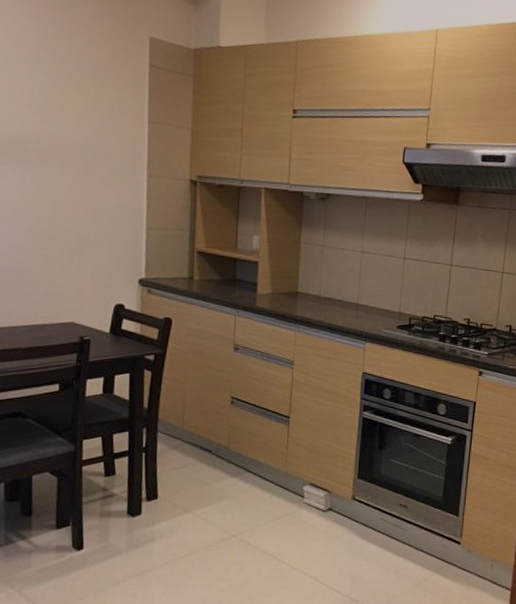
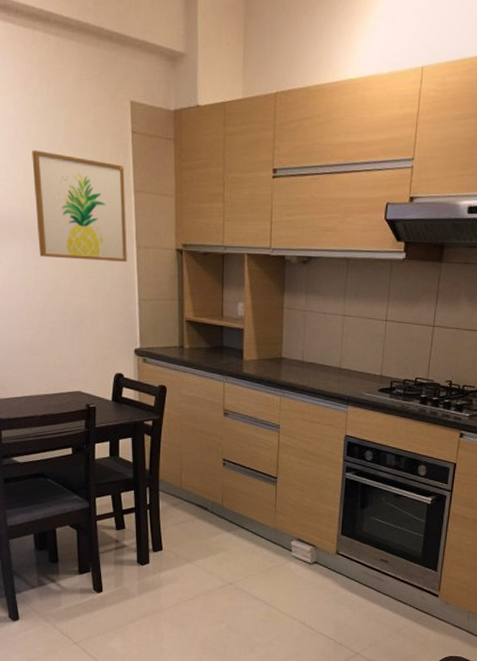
wall art: none [38,75,139,190] -> present [32,150,127,262]

